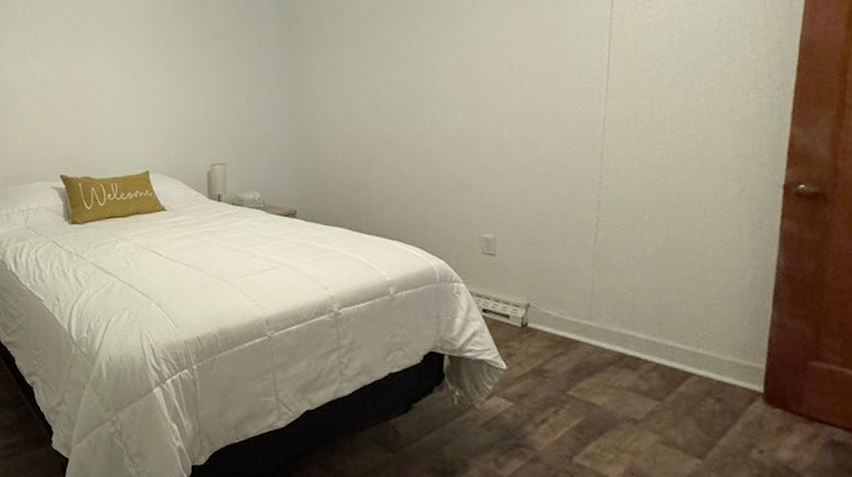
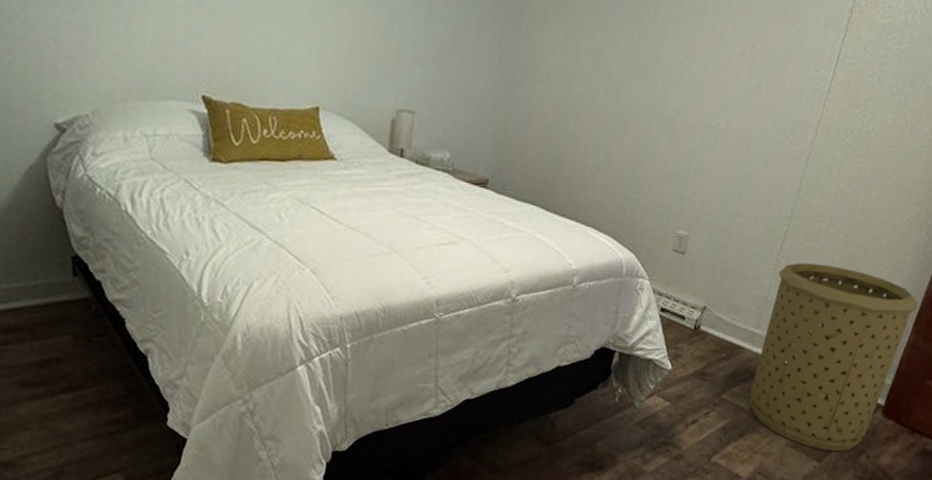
laundry basket: none [599,251,771,447] -> present [749,262,918,452]

